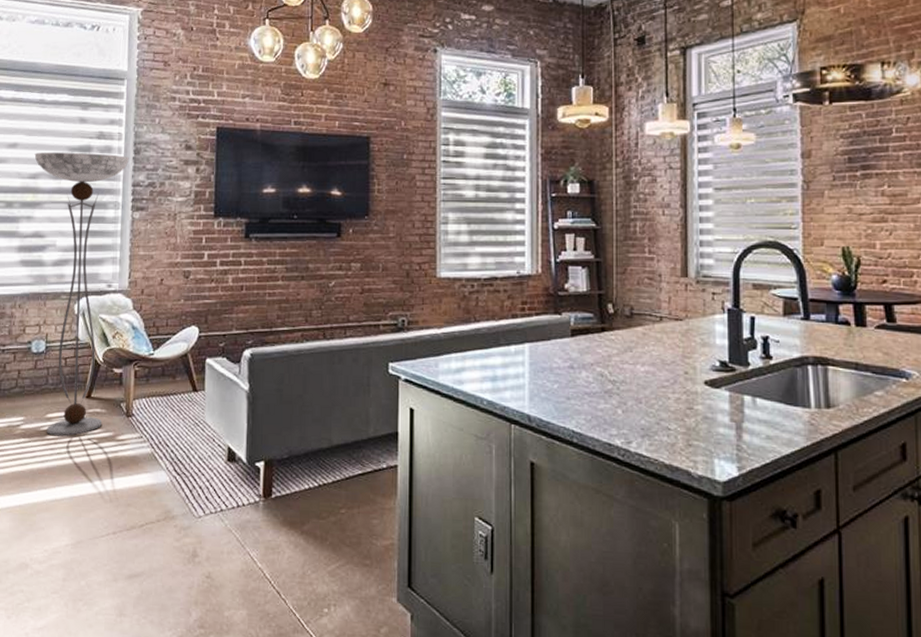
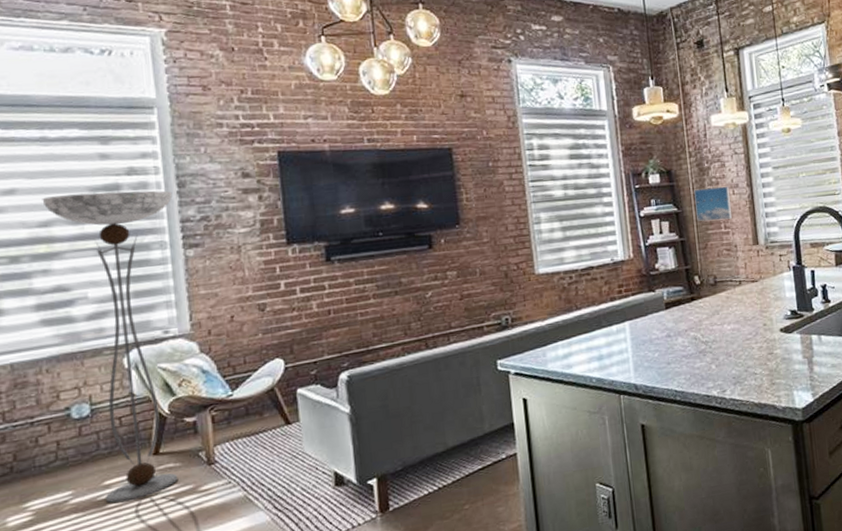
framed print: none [617,204,660,243] -> present [694,186,733,221]

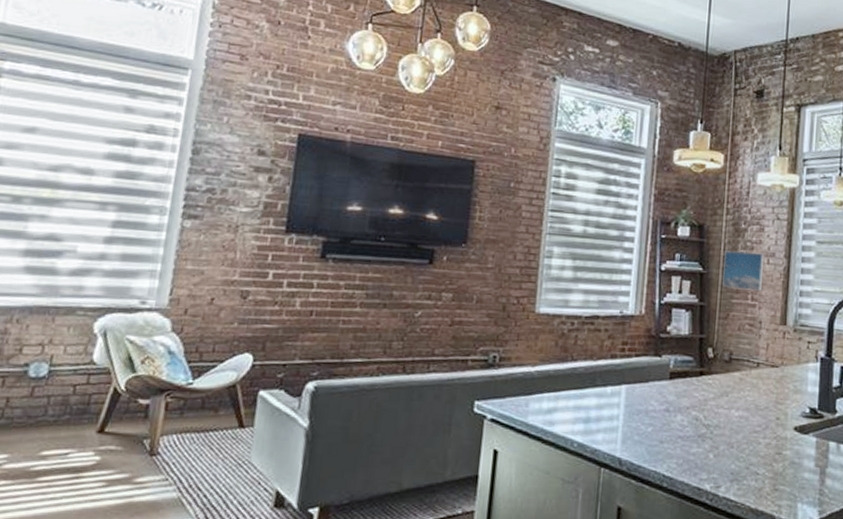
floor lamp: present [42,190,177,504] -> none [37,141,185,478]

